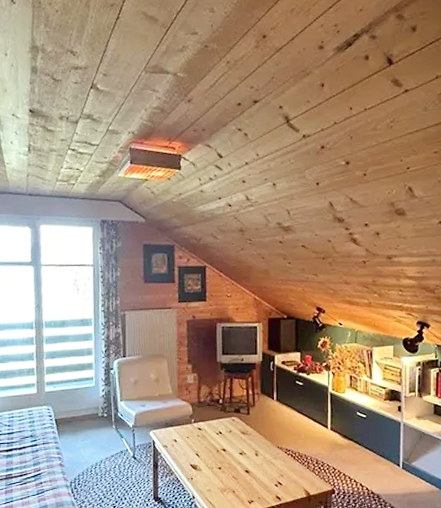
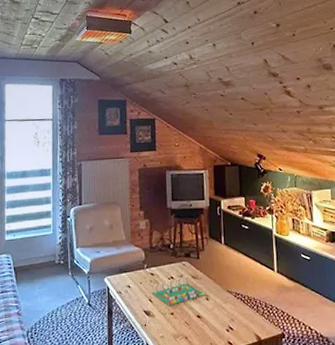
board game: none [198,431,255,460] -> present [151,276,206,306]

